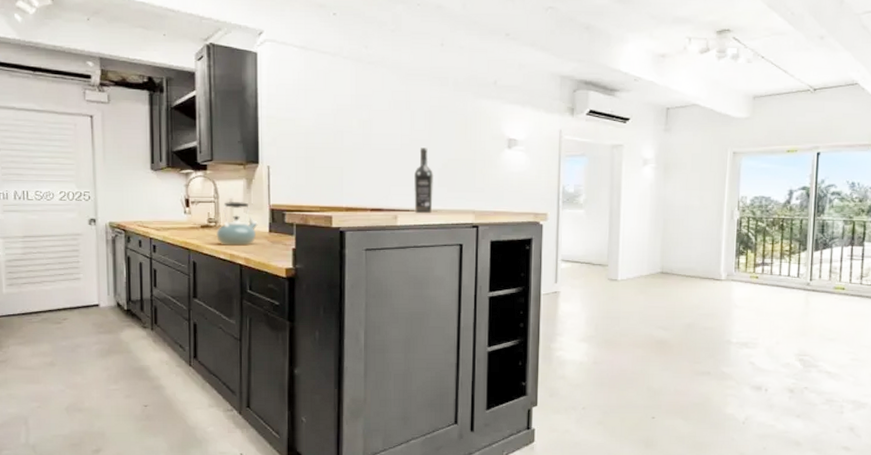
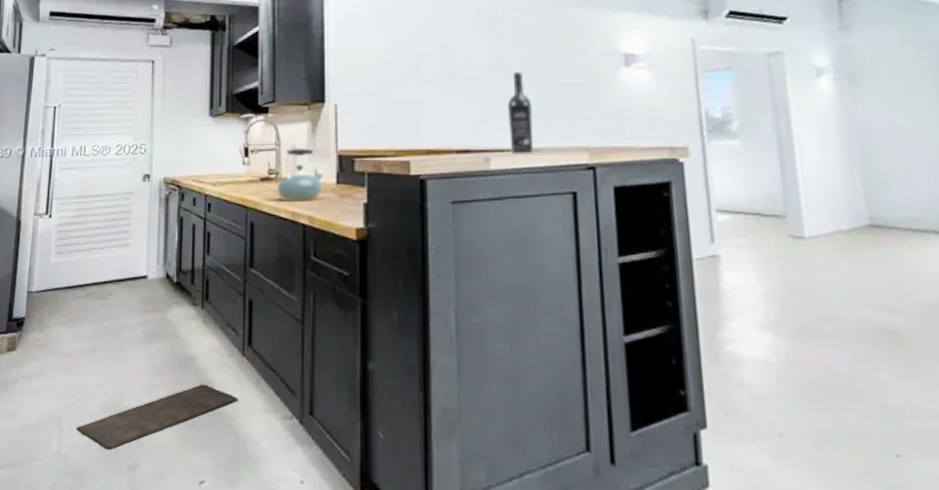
doormat: none [42,388,186,439] -> present [77,384,238,449]

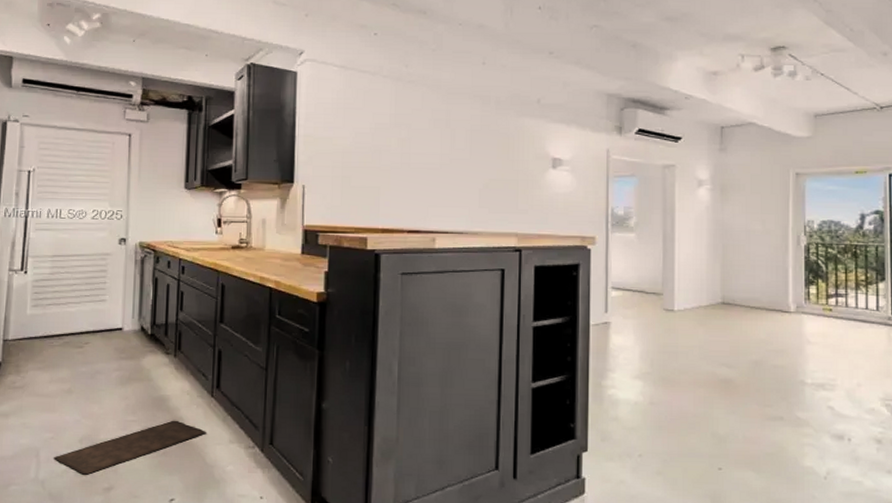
kettle: present [276,148,324,201] -> none [246,222,290,268]
wine bottle: present [508,72,534,155] -> none [453,167,474,237]

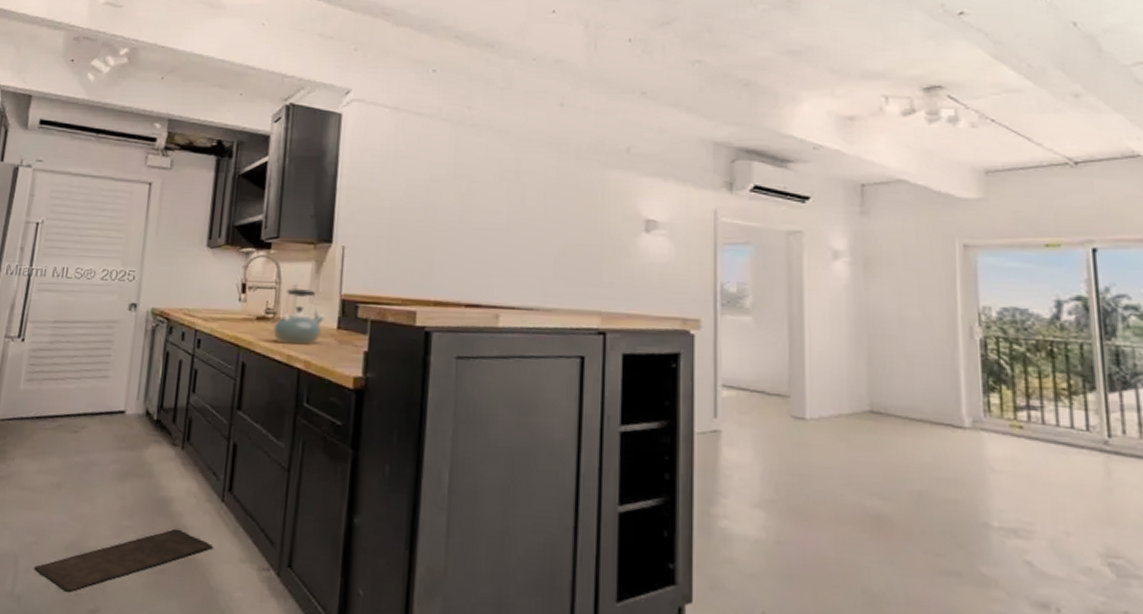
kettle: none [246,222,290,268] -> present [272,289,325,345]

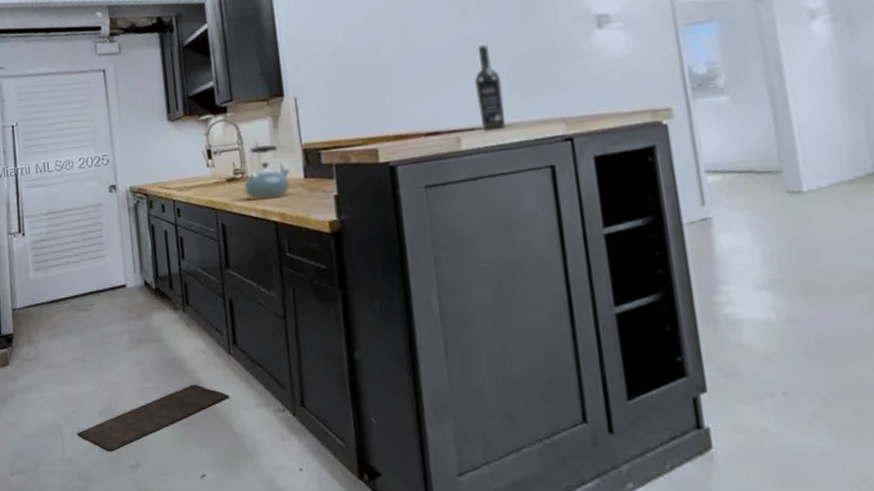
wine bottle: none [521,228,547,314] -> present [475,45,507,133]

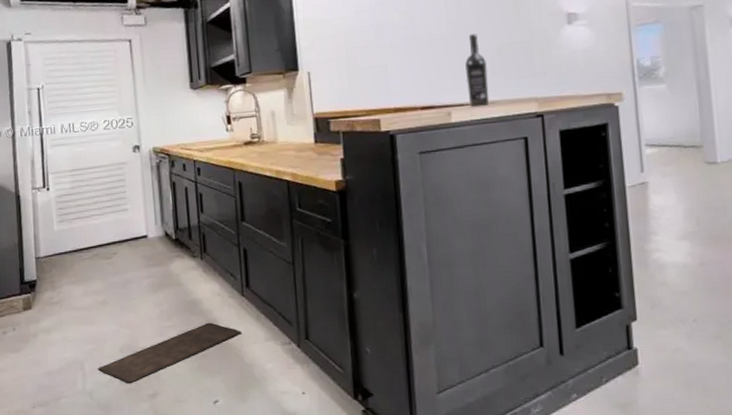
kettle: present [243,145,291,200] -> none [259,113,303,162]

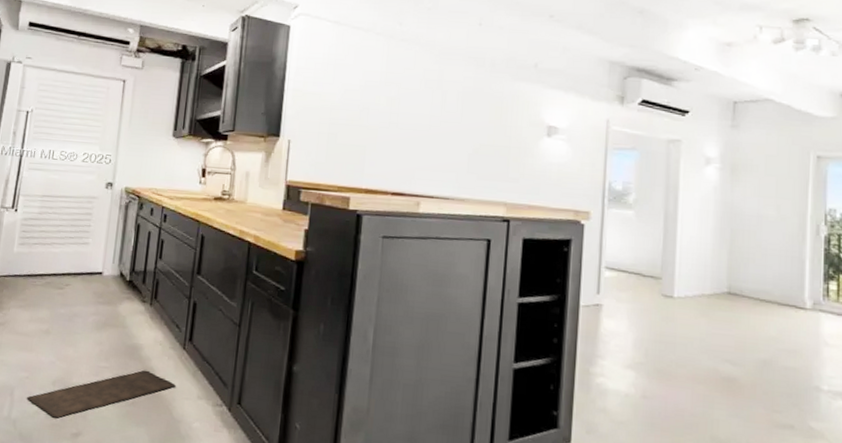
wine bottle: present [465,34,490,108] -> none [439,130,463,203]

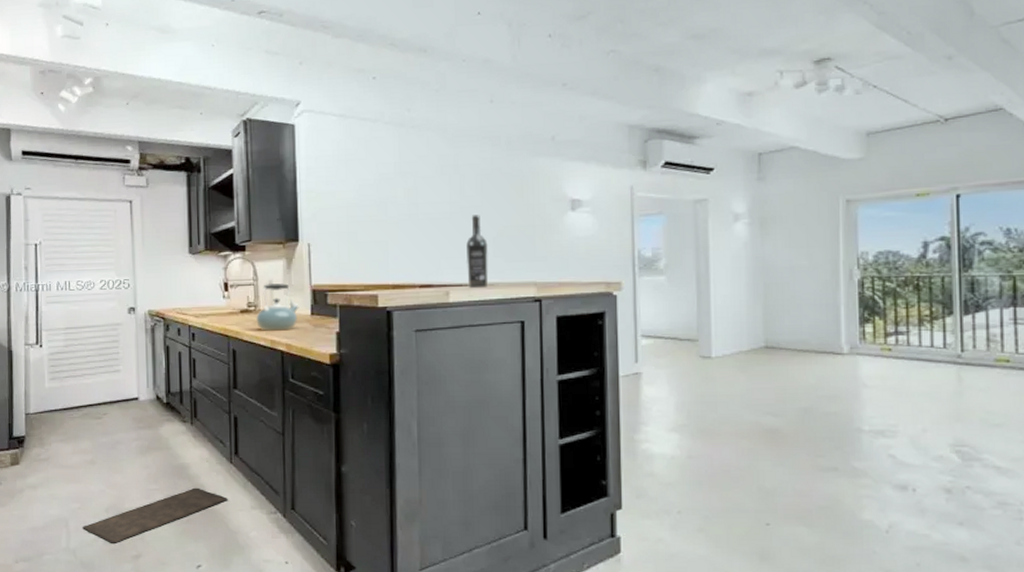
kettle: none [228,174,272,222] -> present [255,283,299,331]
wine bottle: none [439,130,463,203] -> present [466,215,489,289]

